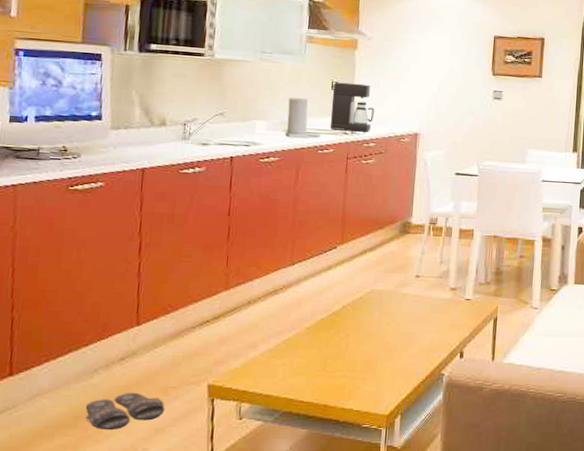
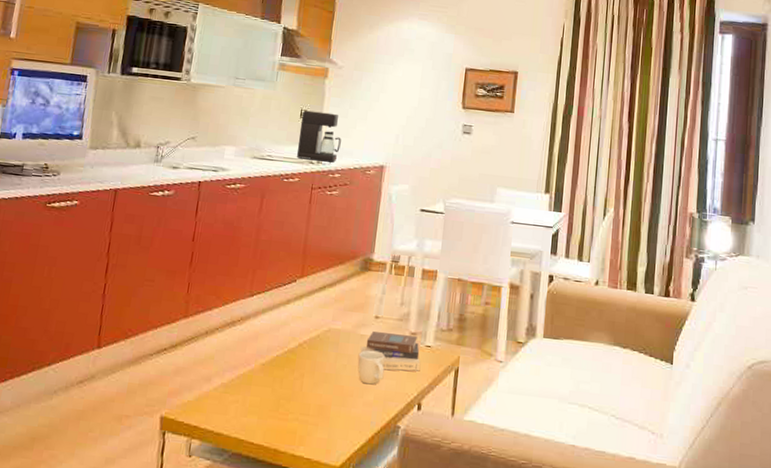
slippers: present [85,392,164,429] -> none [41,417,117,455]
paper towel: present [285,97,321,139] -> none [252,123,288,167]
mug: none [401,307,427,339] -> present [357,350,385,385]
books: none [403,290,462,325] -> present [360,331,421,372]

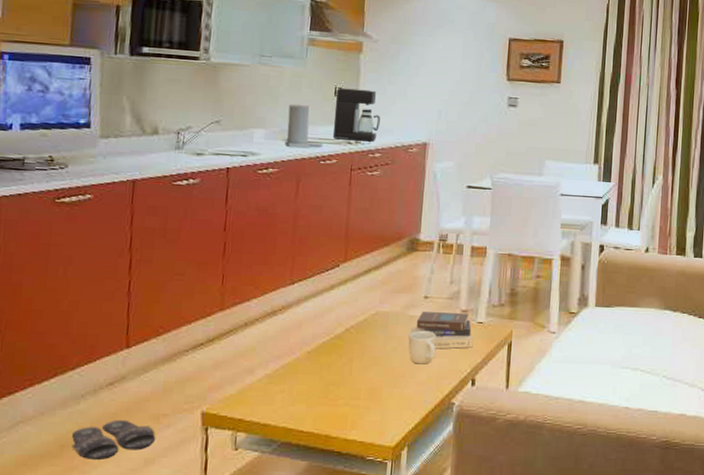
slippers: none [41,417,117,455] -> present [71,419,155,459]
paper towel: none [252,123,288,167] -> present [284,103,324,149]

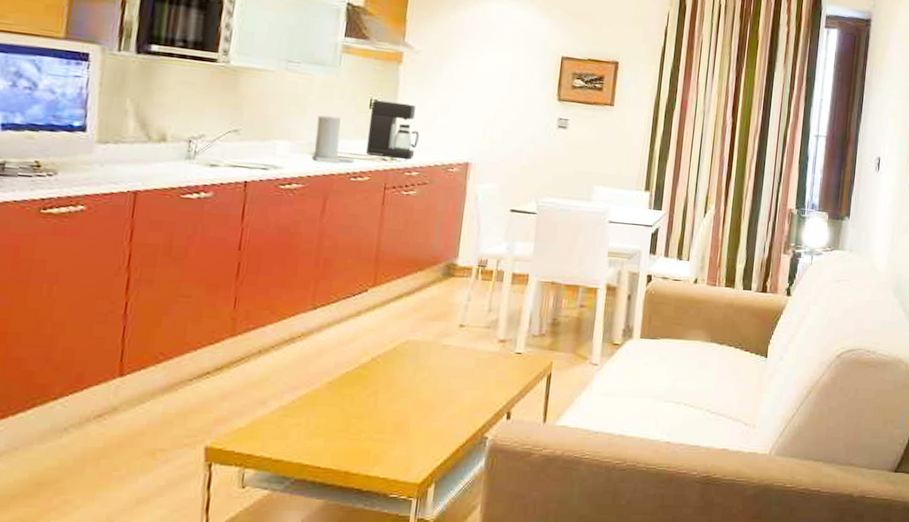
slippers: present [71,419,155,459] -> none [50,455,150,499]
mug: present [408,330,436,365] -> none [440,360,471,397]
books: present [410,312,473,349] -> none [443,341,511,381]

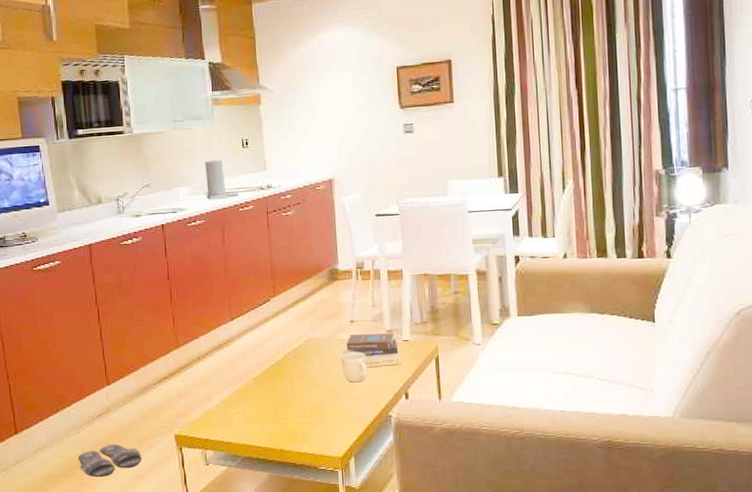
slippers: none [50,455,150,499] -> present [78,444,141,477]
coffee maker: present [365,100,419,159] -> none [243,137,287,187]
mug: none [440,360,471,397] -> present [341,351,368,383]
books: none [443,341,511,381] -> present [341,333,402,368]

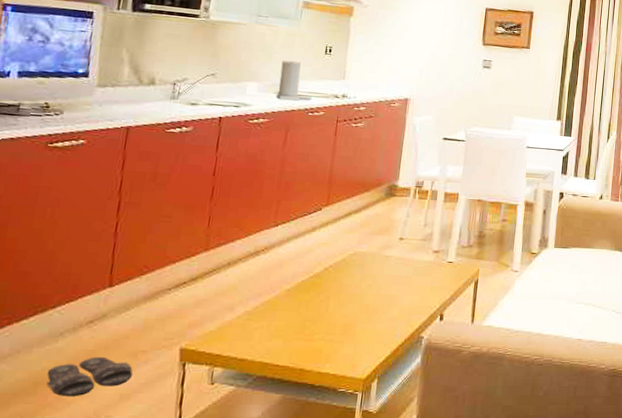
books: present [341,333,402,368] -> none [385,252,443,287]
mug: present [341,351,368,383] -> none [383,269,409,301]

